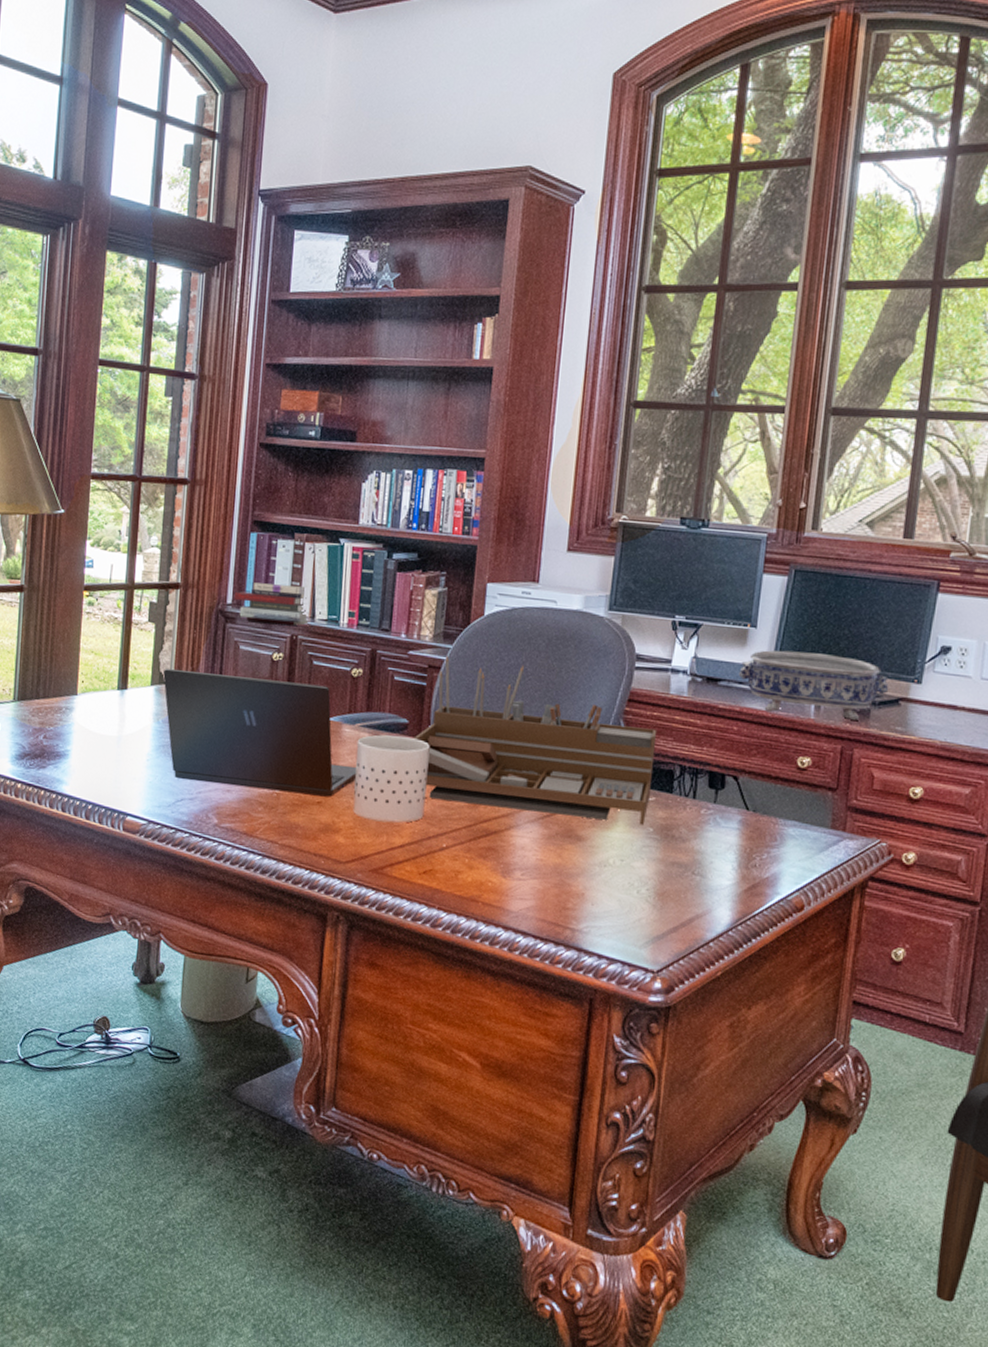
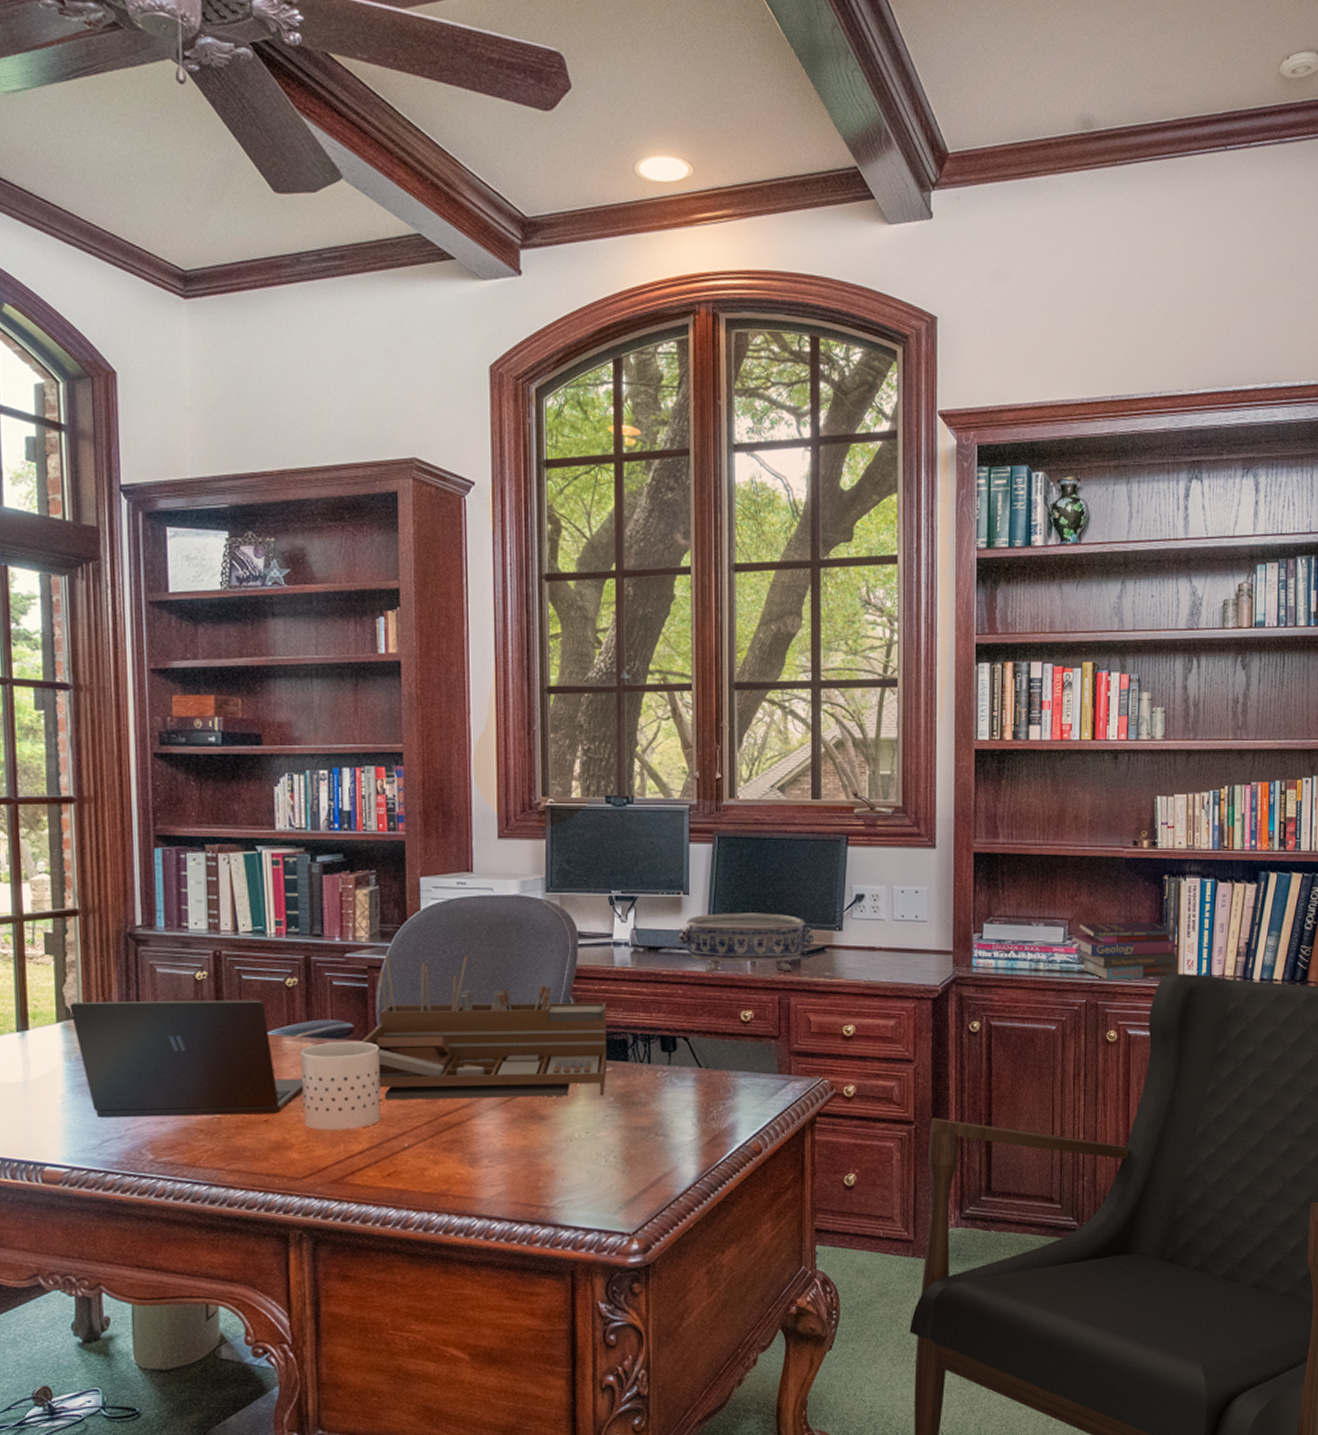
books: present [233,582,309,626] -> none [143,898,232,941]

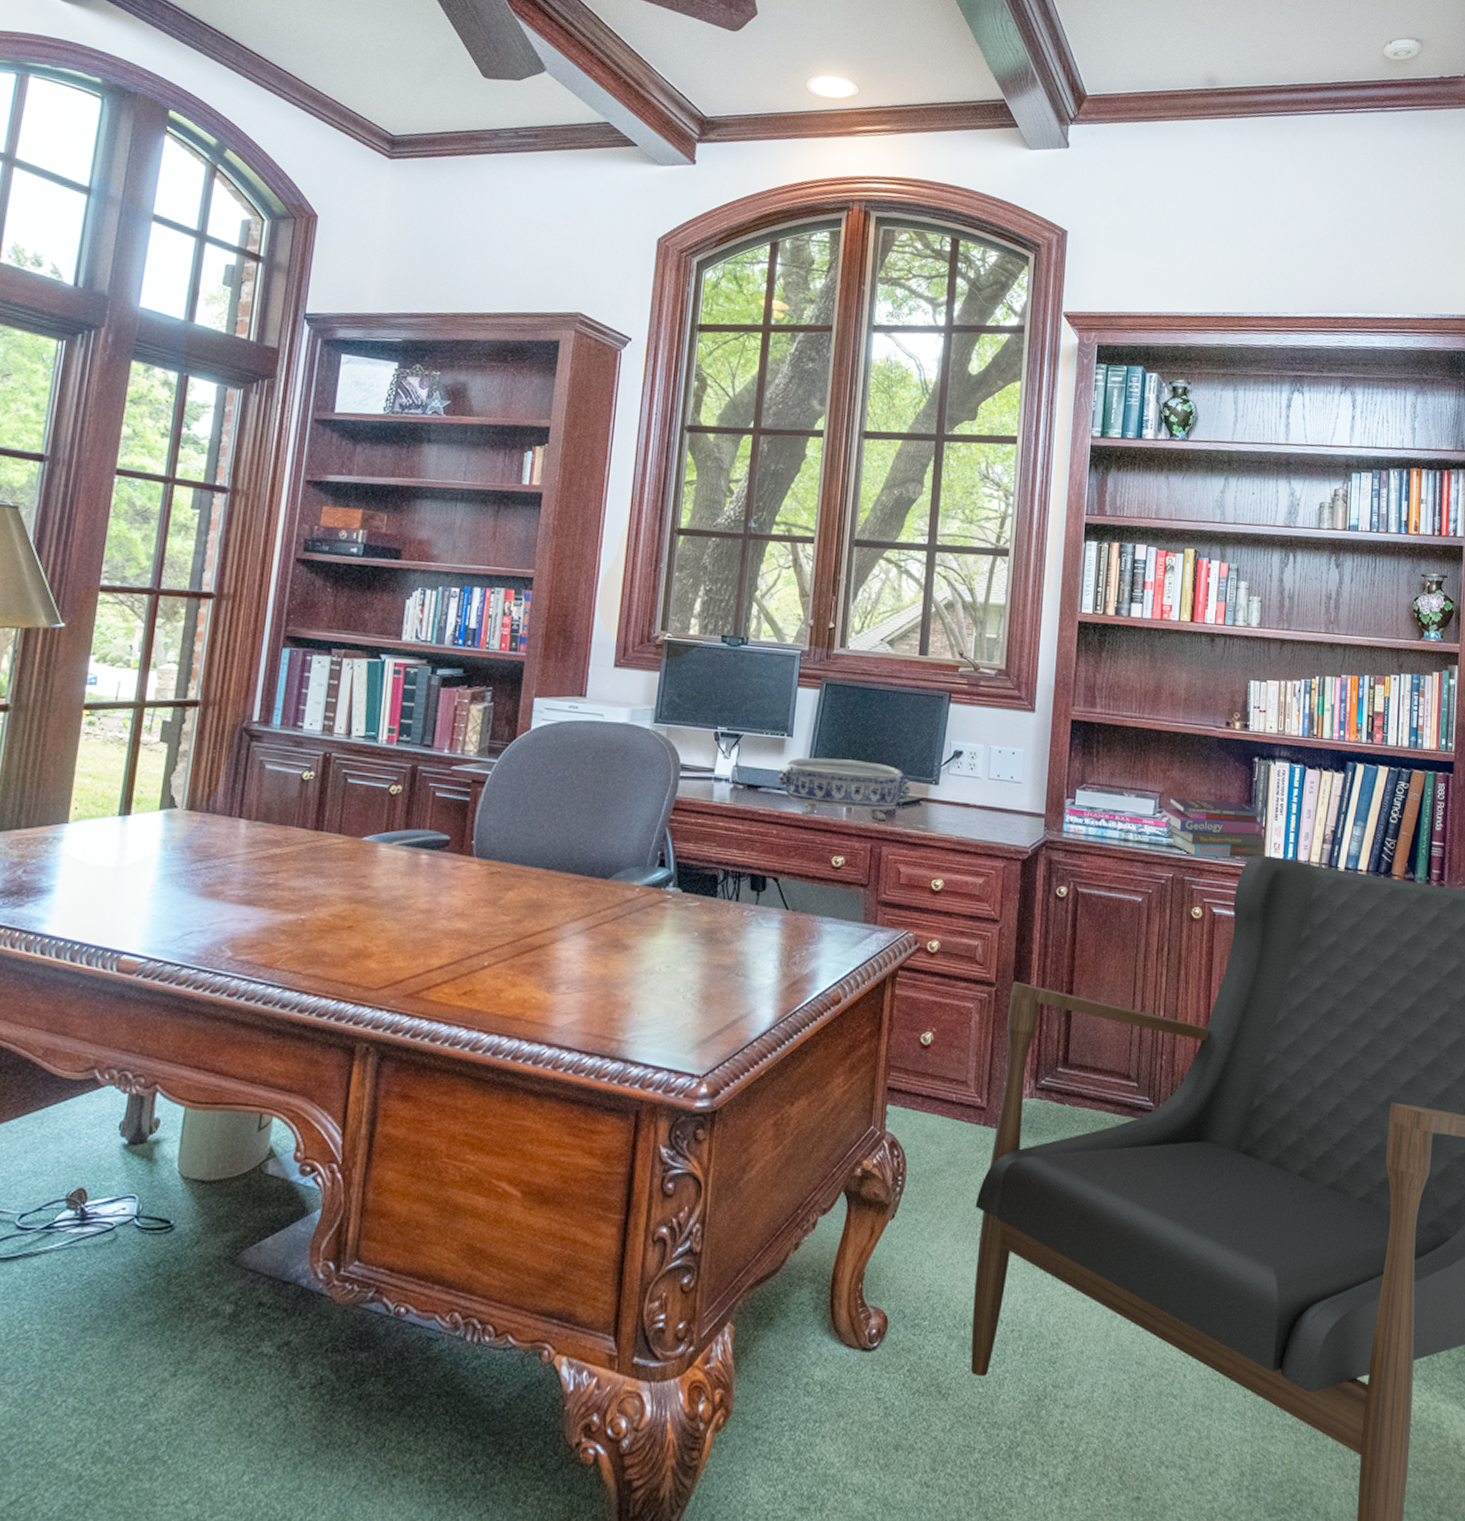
laptop: present [70,999,303,1119] -> none [174,792,392,921]
mug: present [300,1040,381,1131] -> none [387,852,473,944]
desk organizer: present [361,953,608,1099] -> none [455,769,702,931]

